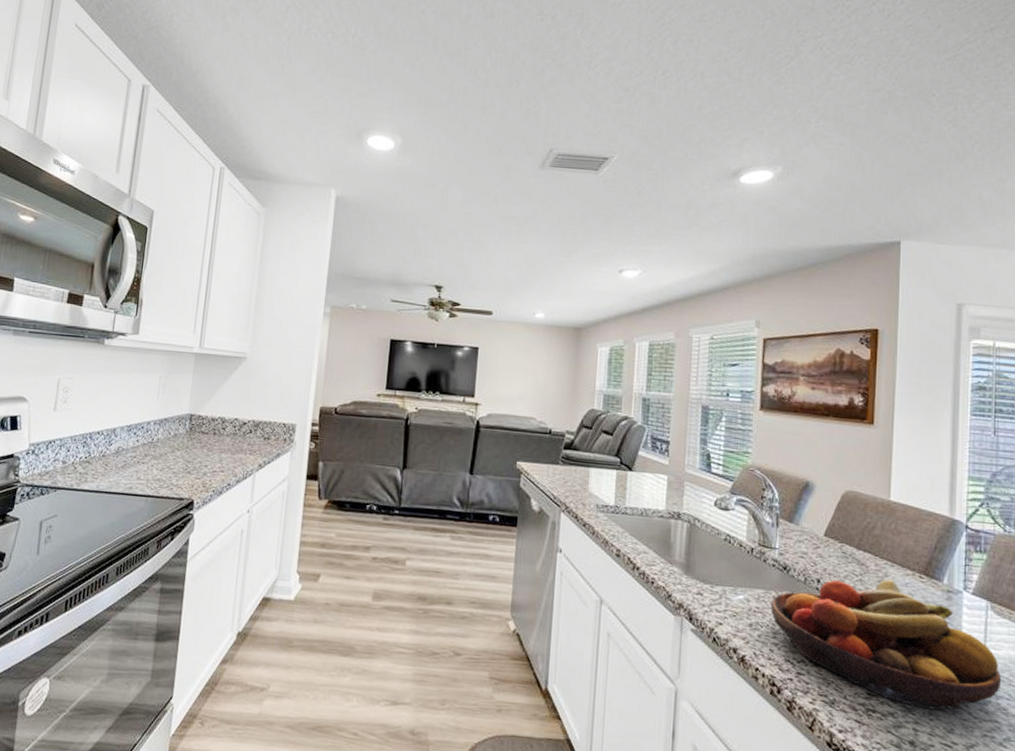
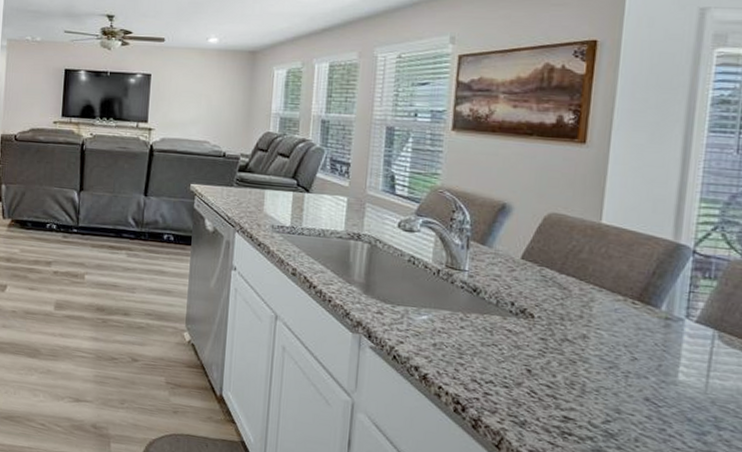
fruit bowl: present [770,579,1002,711] -> none [456,303,727,438]

